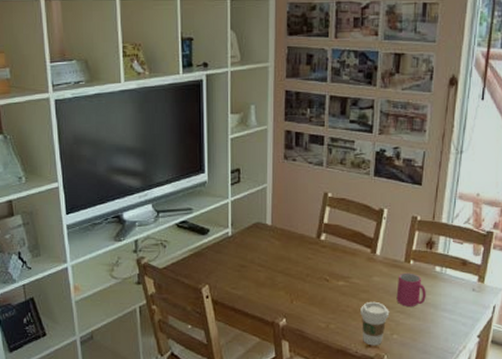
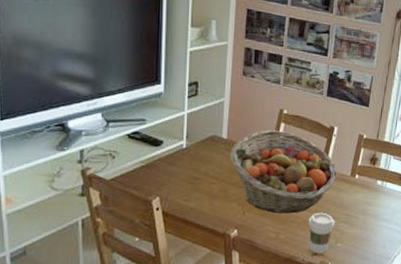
fruit basket: none [275,215,389,302] -> present [230,130,337,214]
mug: present [396,272,426,306] -> none [342,186,368,217]

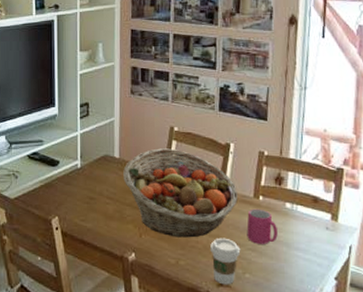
mug: none [342,186,368,217] -> present [246,208,278,244]

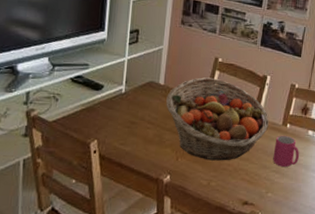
coffee cup: present [210,237,241,285] -> none [240,161,266,203]

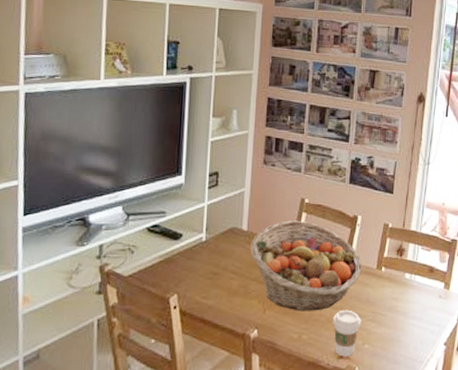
coffee cup: none [240,161,266,203] -> present [333,310,362,357]
mug: present [273,135,299,167] -> none [368,280,396,314]

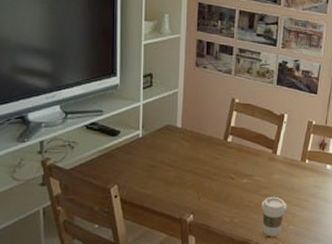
fruit basket: present [250,220,362,311] -> none [185,118,288,199]

